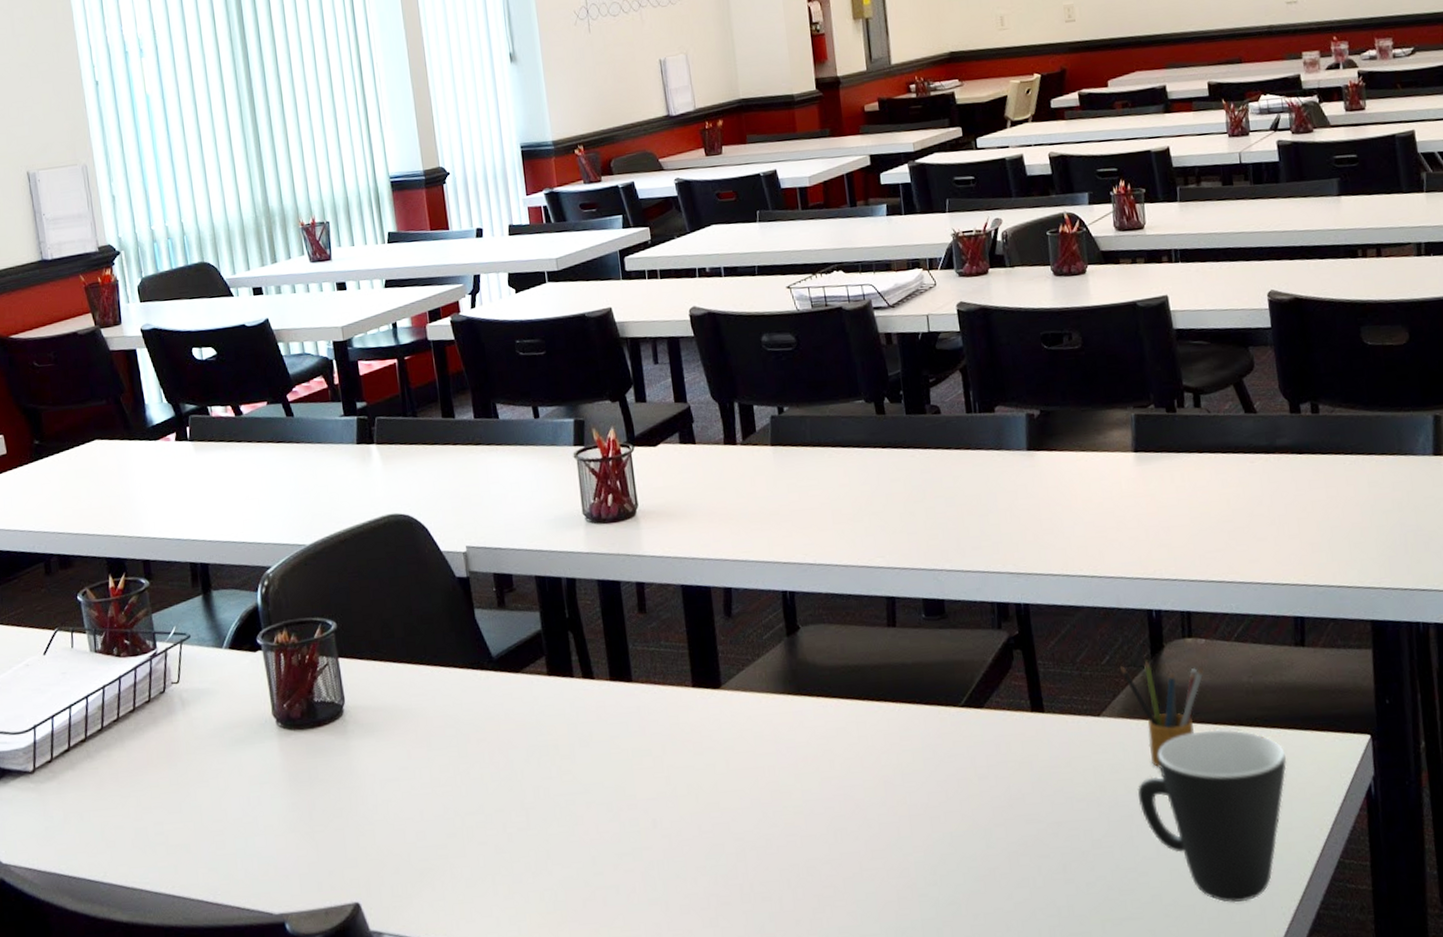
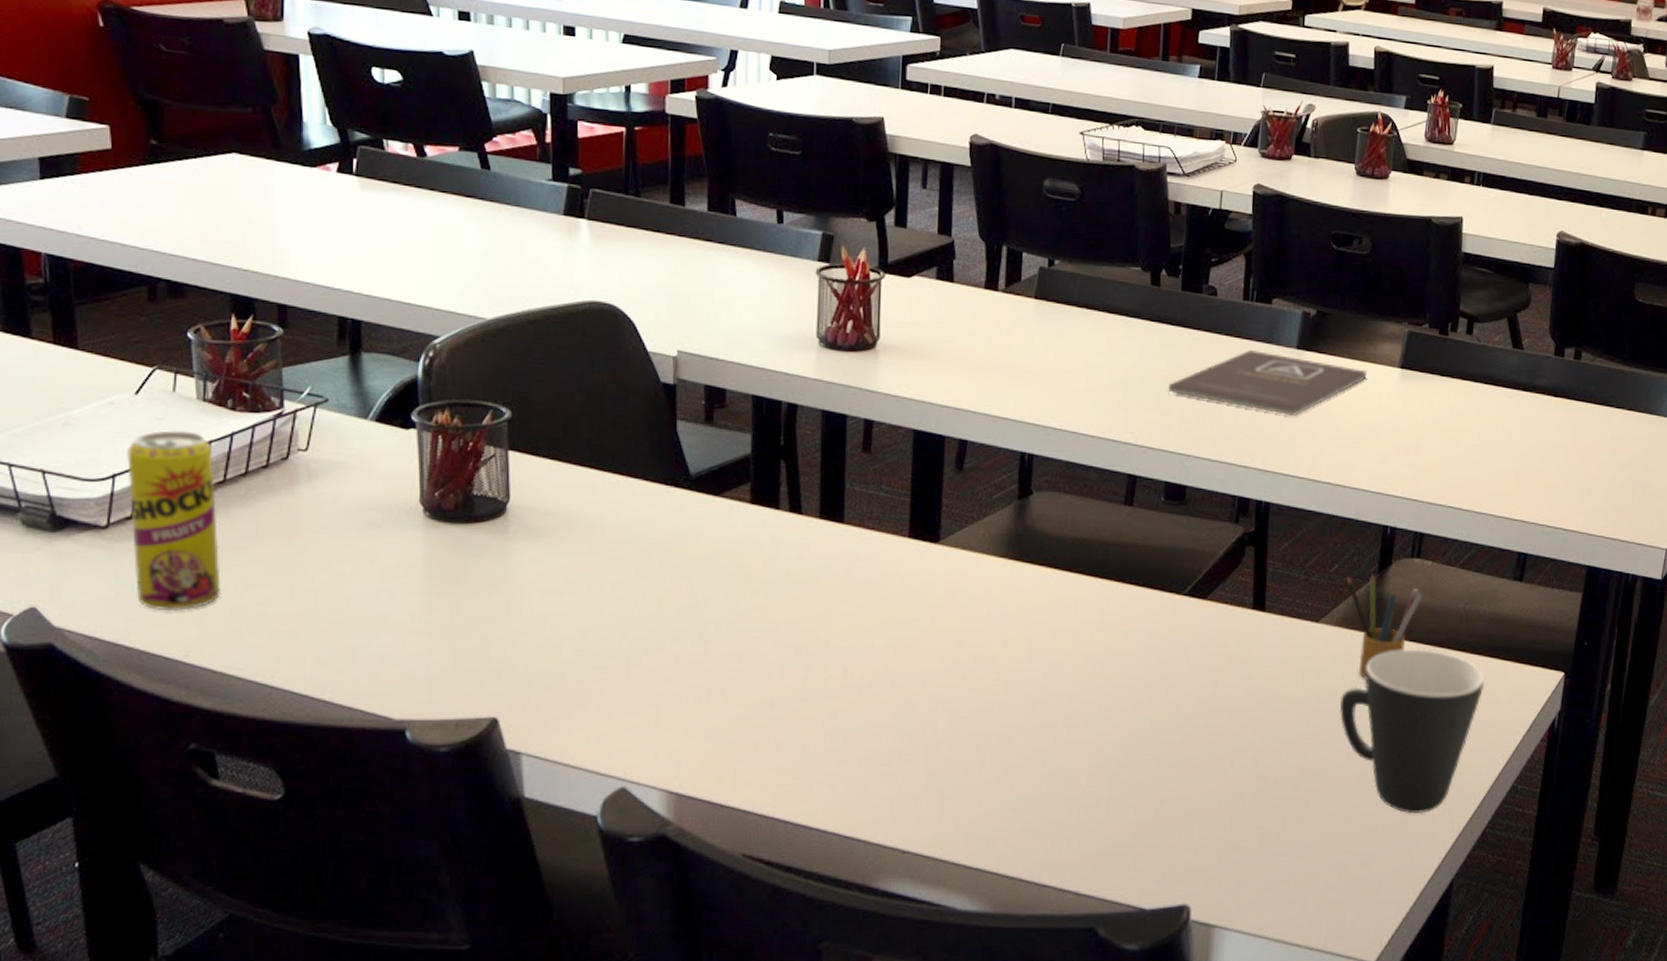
beverage can: none [41,680,126,839] -> present [126,430,221,610]
book: none [910,458,1102,516] -> present [1169,350,1368,416]

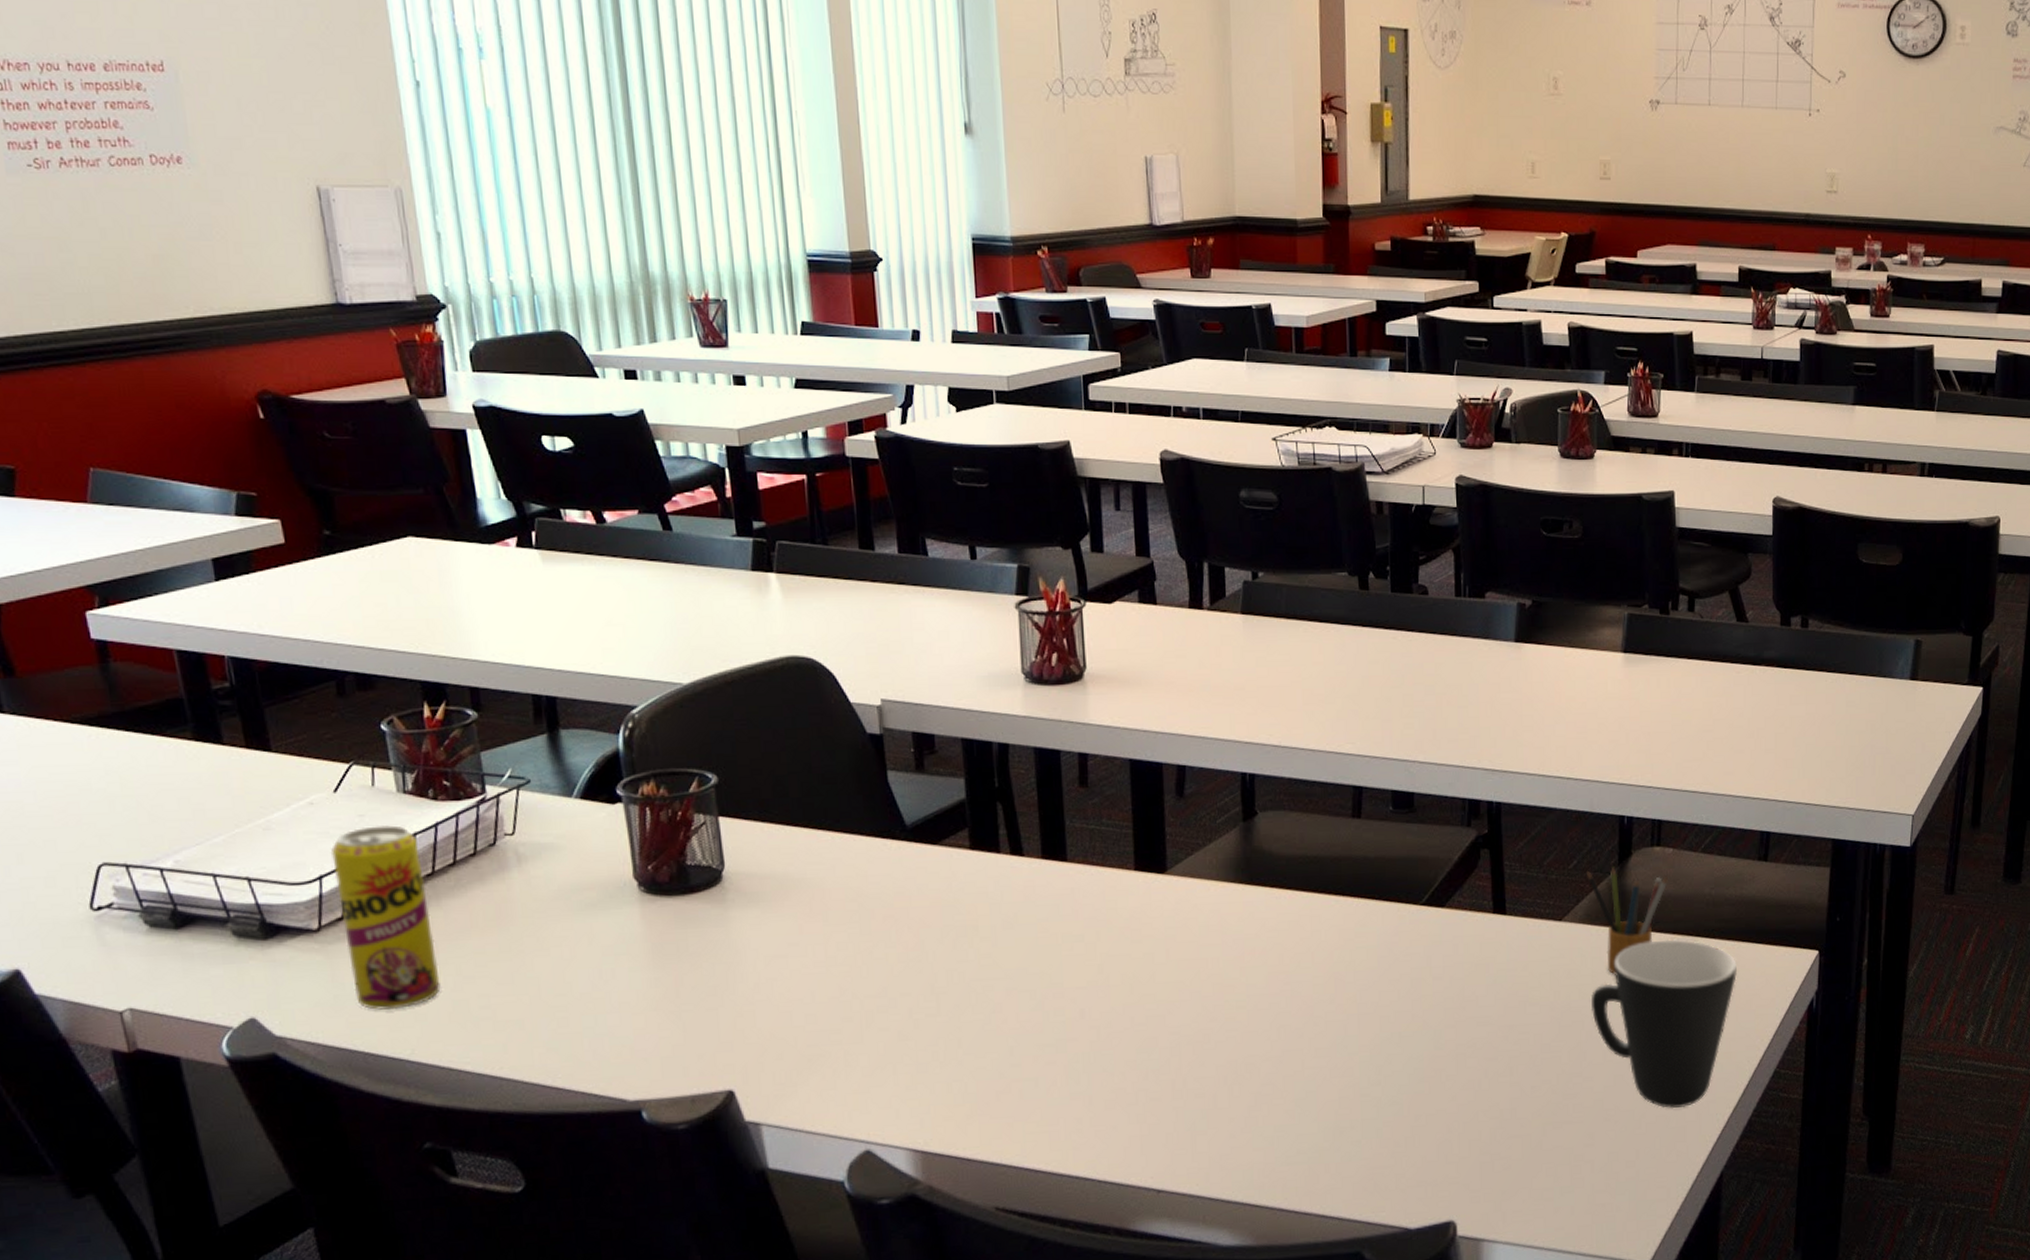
book: present [1169,350,1368,416] -> none [1387,647,1590,711]

